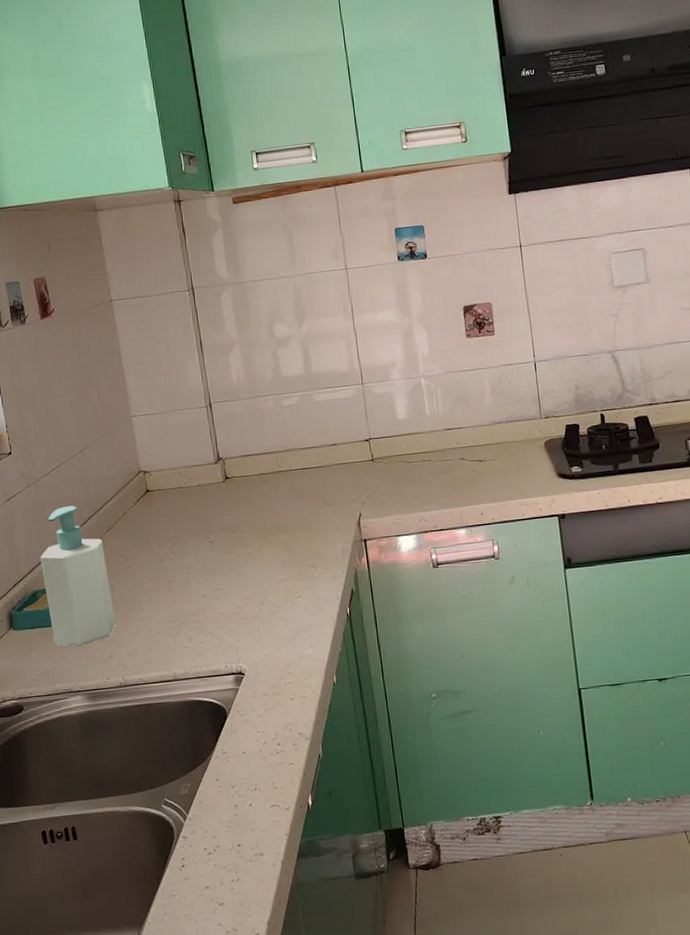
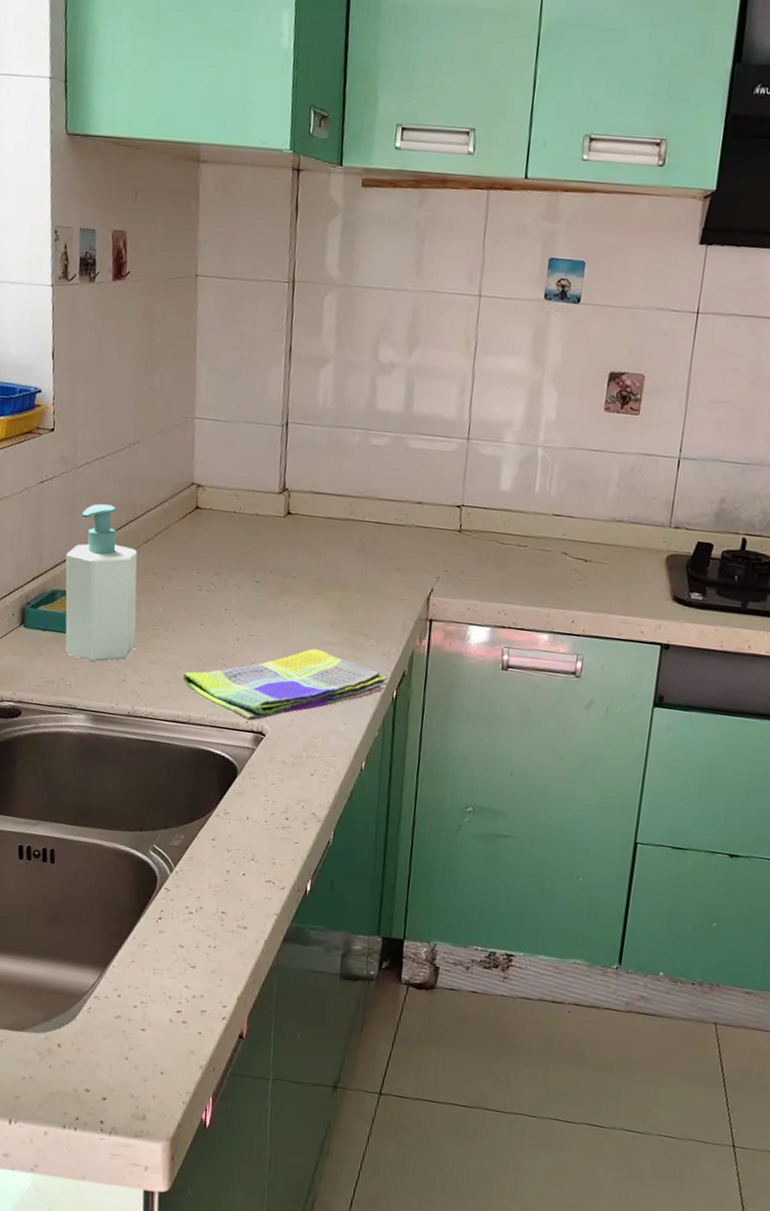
dish towel: none [162,587,340,665] -> present [182,648,388,721]

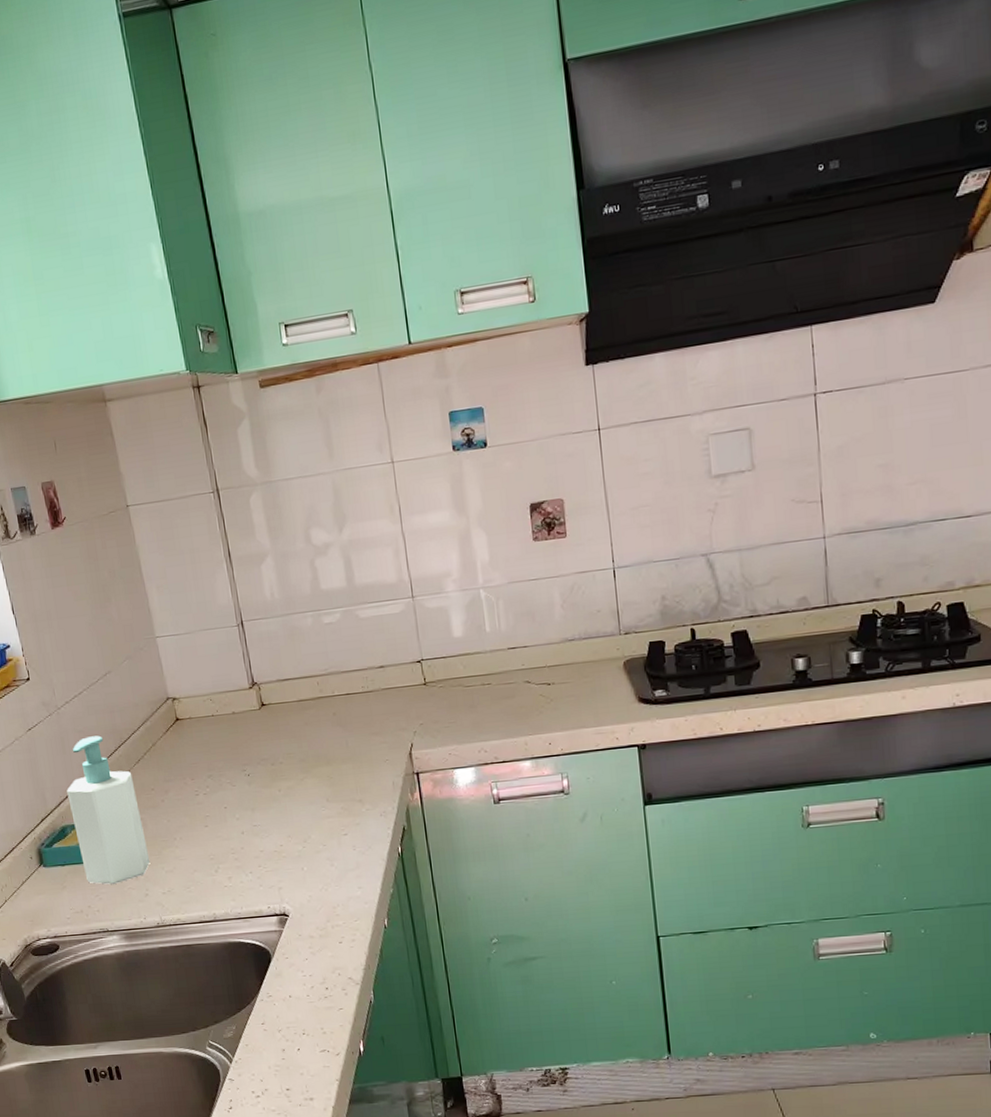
dish towel: present [182,648,388,721] -> none [199,824,390,905]

